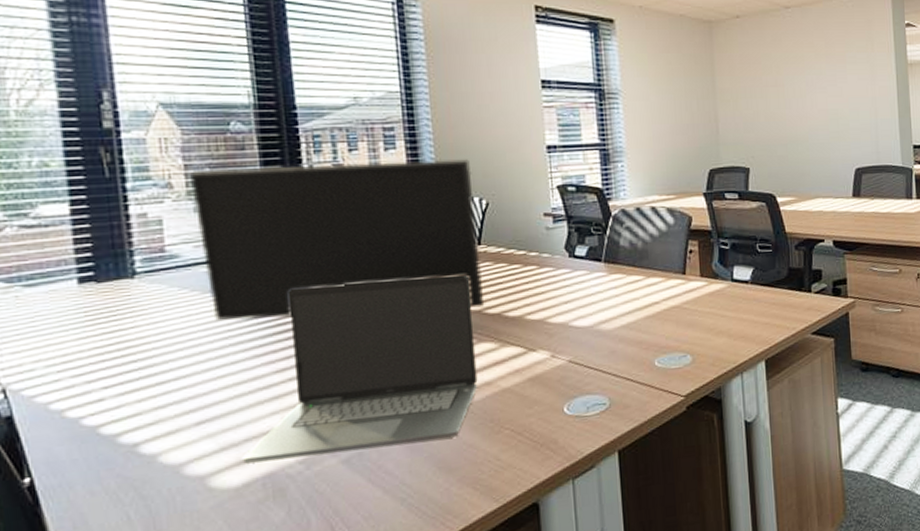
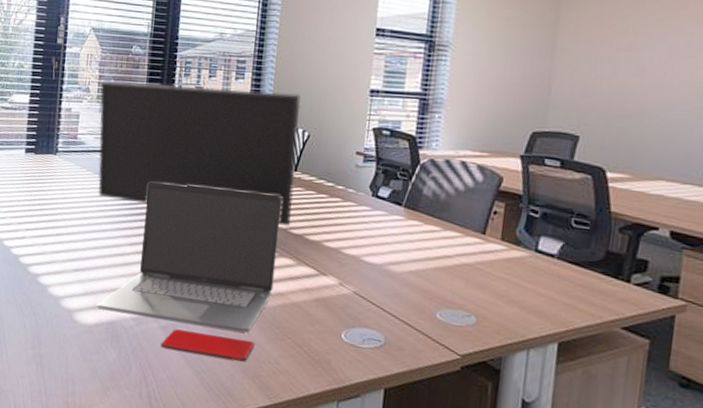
phone: none [345,444,468,485] -> present [160,329,255,362]

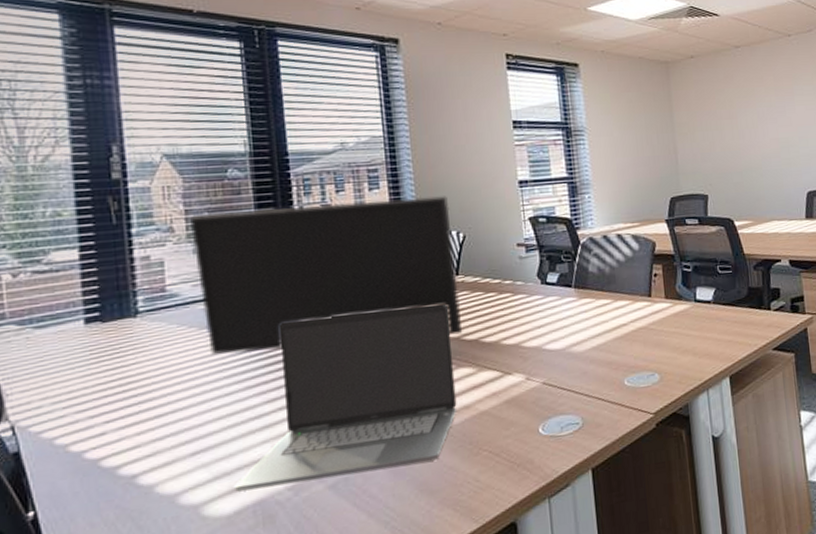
phone: present [160,329,255,362] -> none [331,466,449,510]

